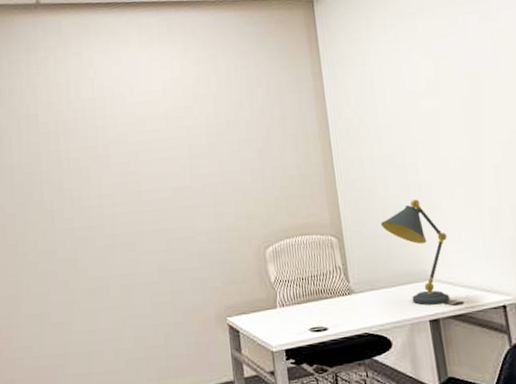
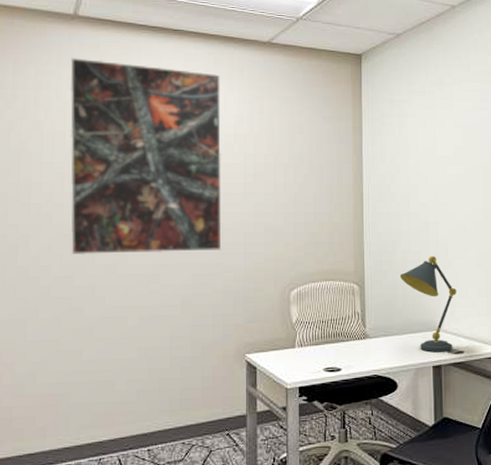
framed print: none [37,39,193,230] -> present [69,58,222,256]

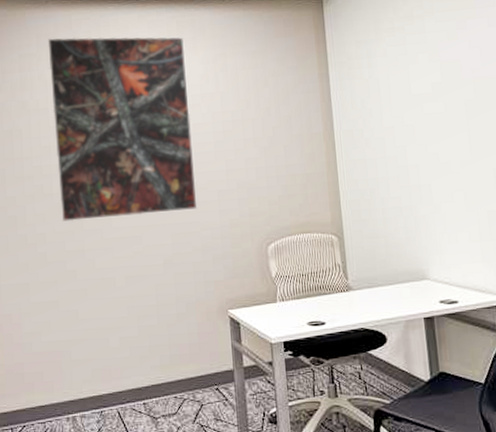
desk lamp: present [399,256,456,352] -> none [380,201,446,303]

